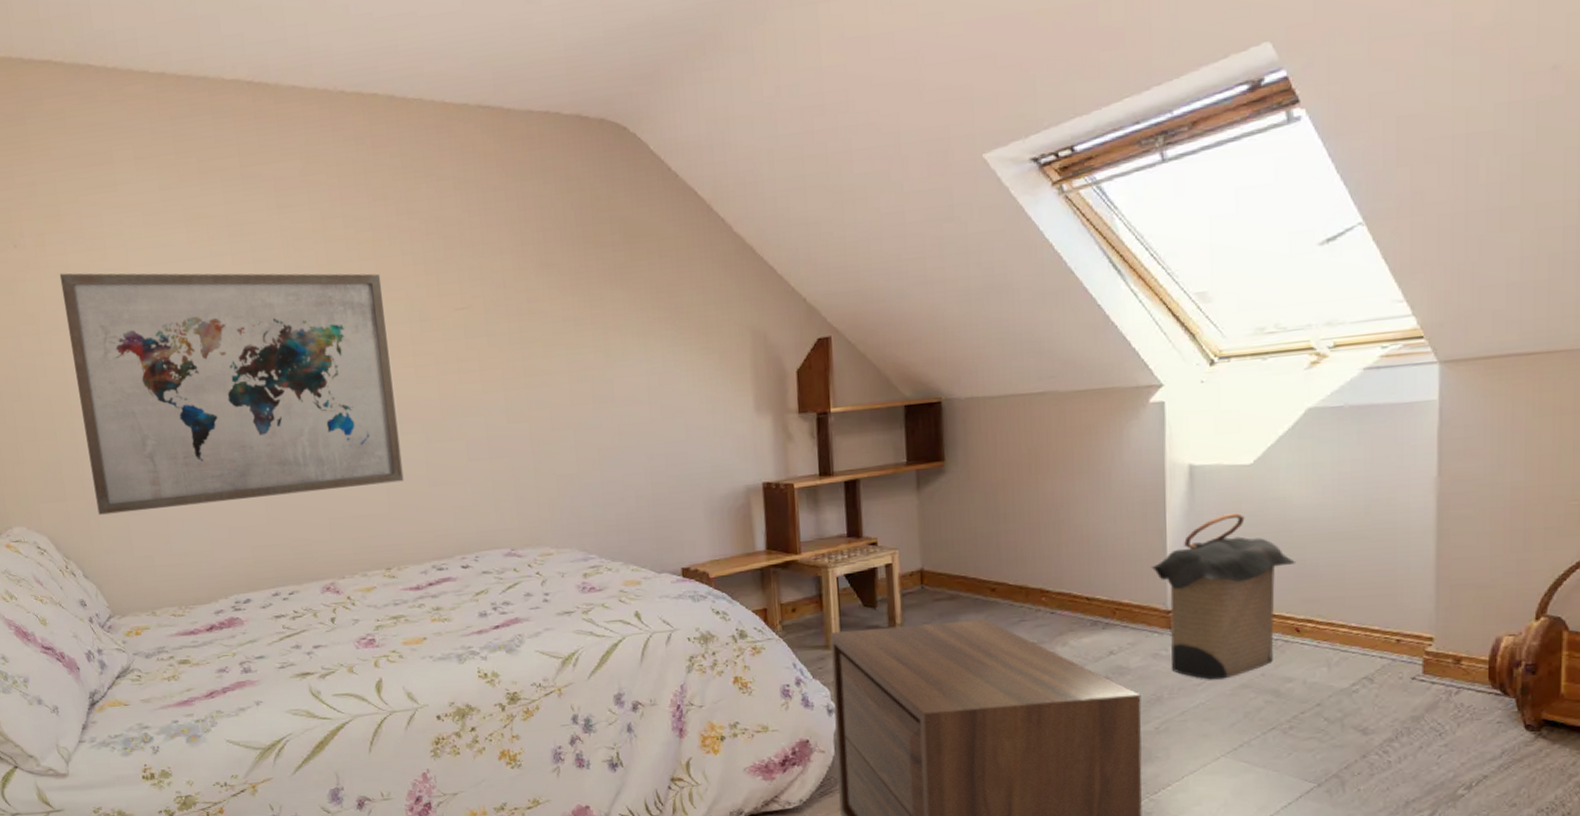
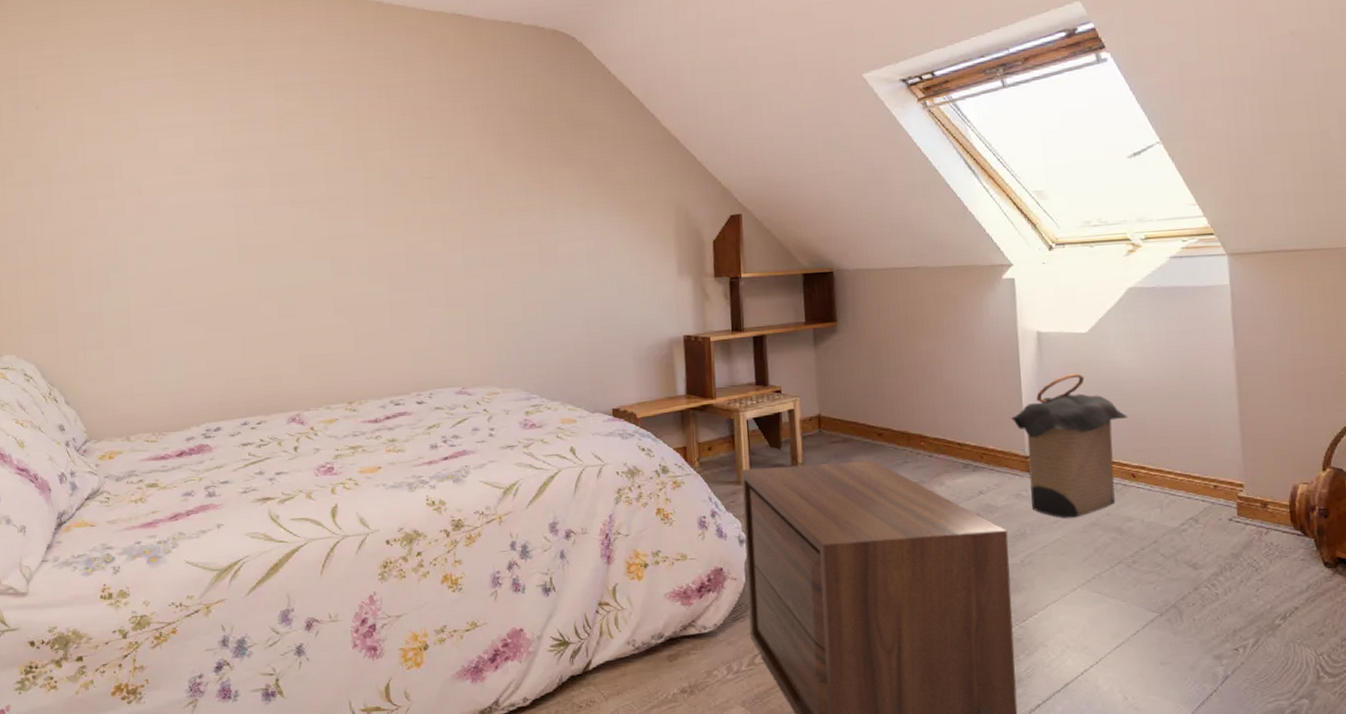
wall art: present [59,273,404,515] -> none [74,132,370,346]

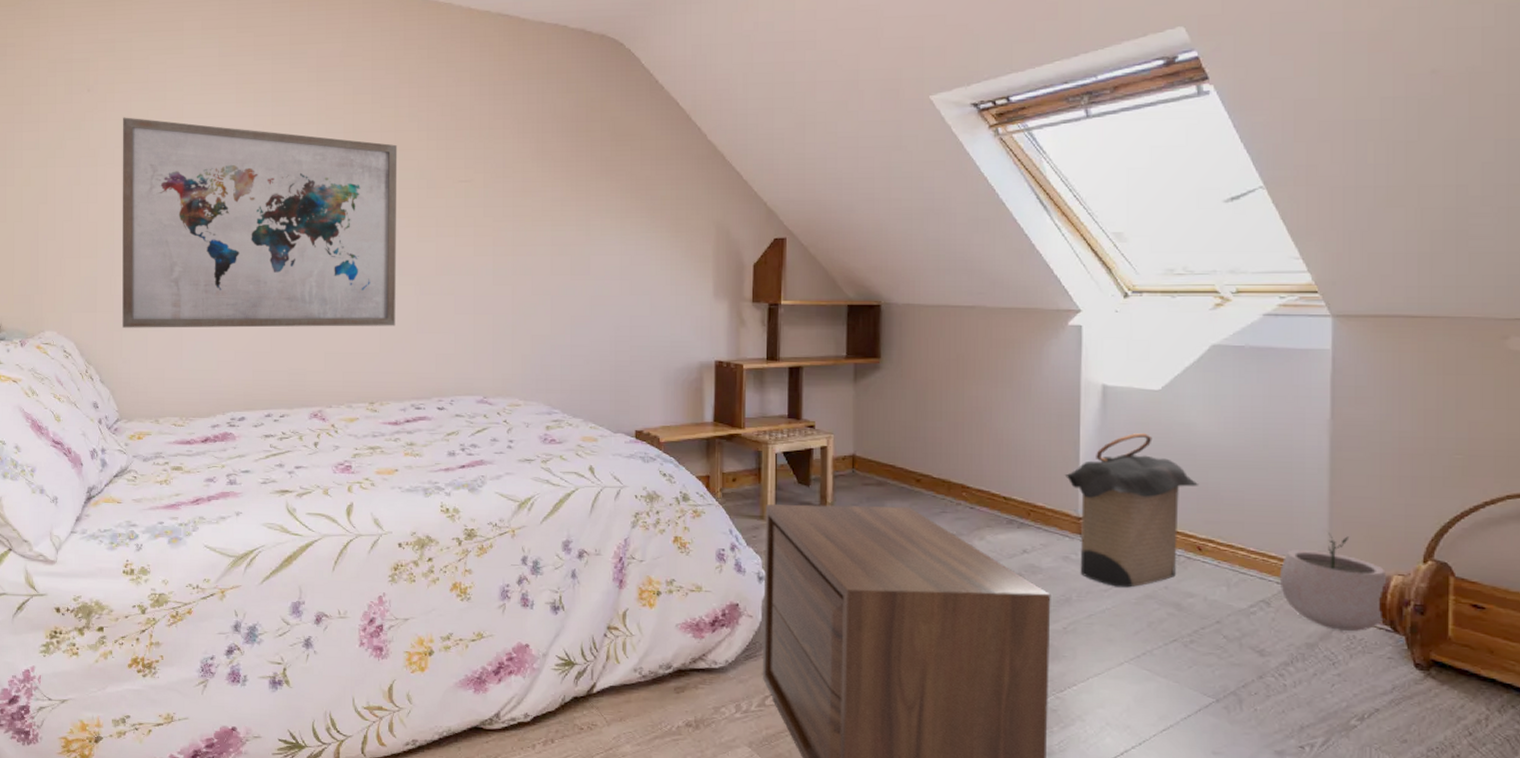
wall art: none [74,132,370,346] -> present [122,117,398,328]
plant pot: none [1203,451,1296,540] -> present [1279,533,1389,632]

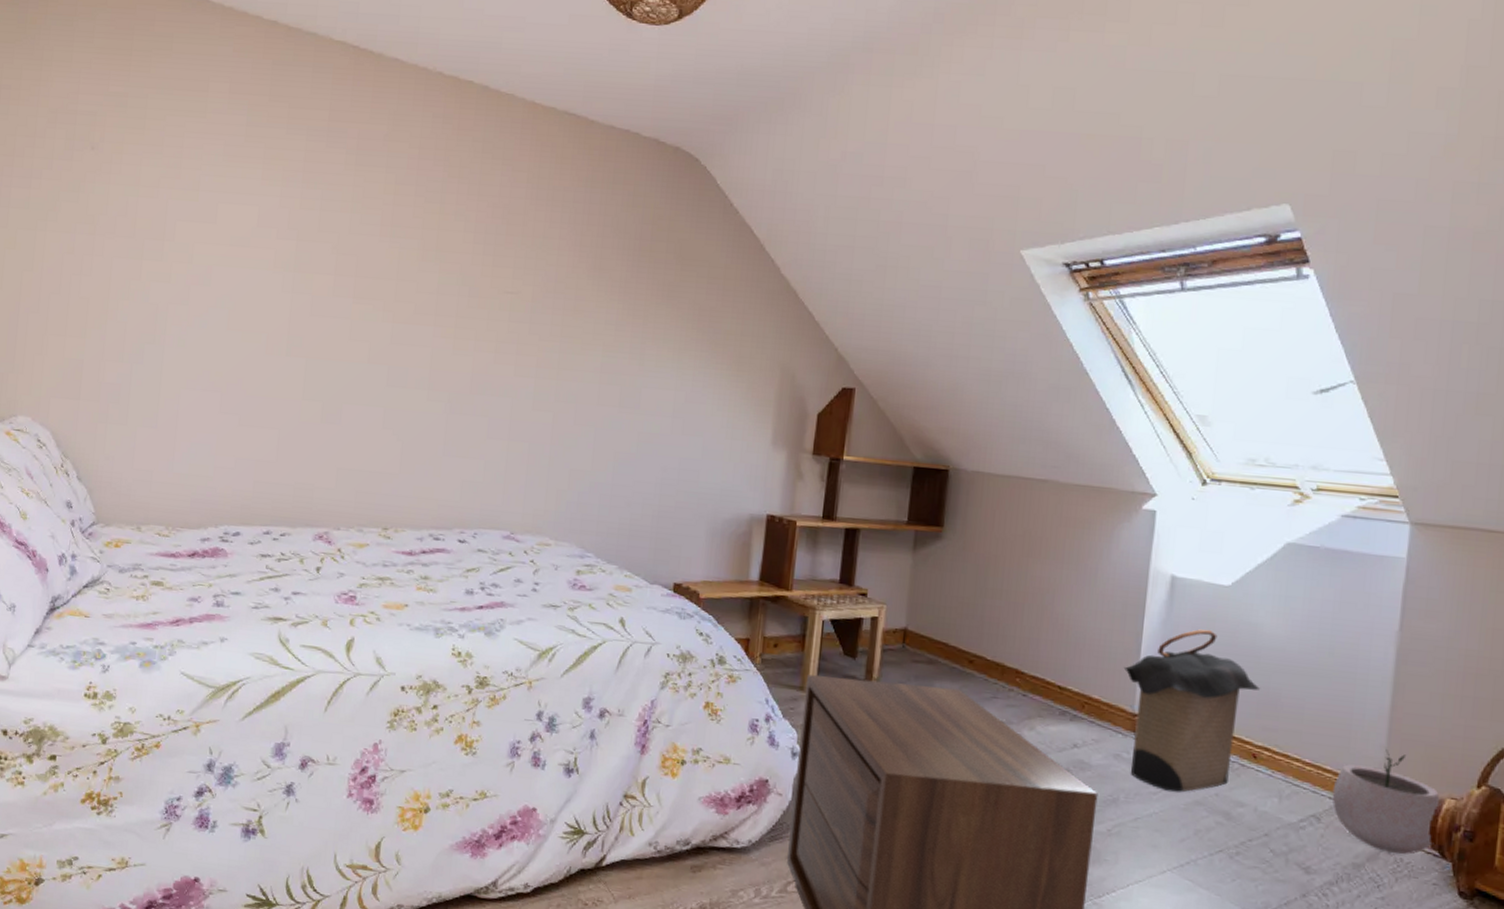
wall art: present [122,117,398,328] -> none [108,182,440,446]

